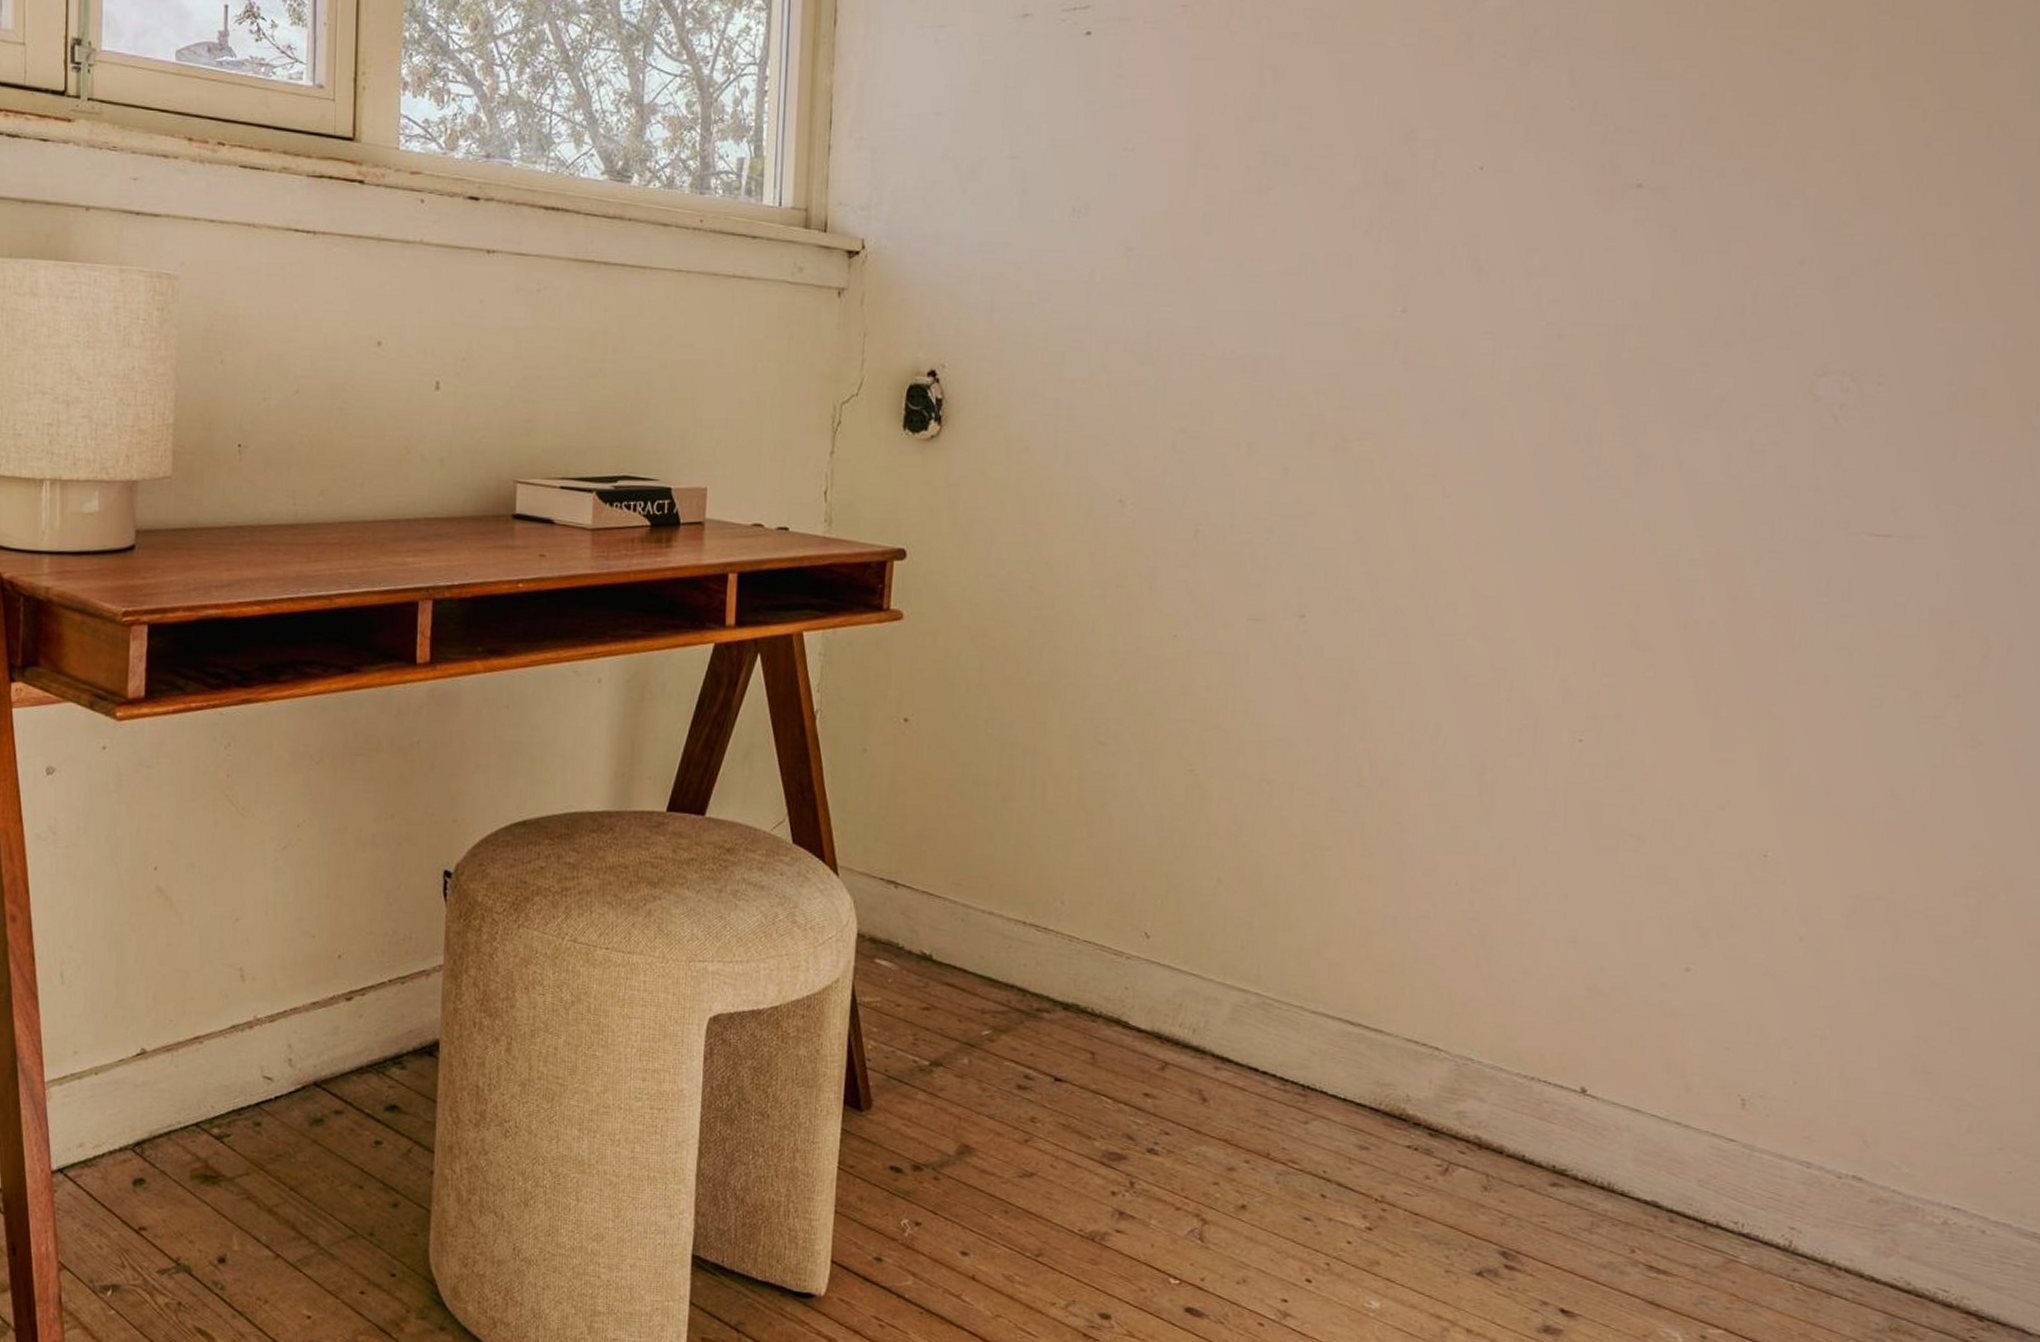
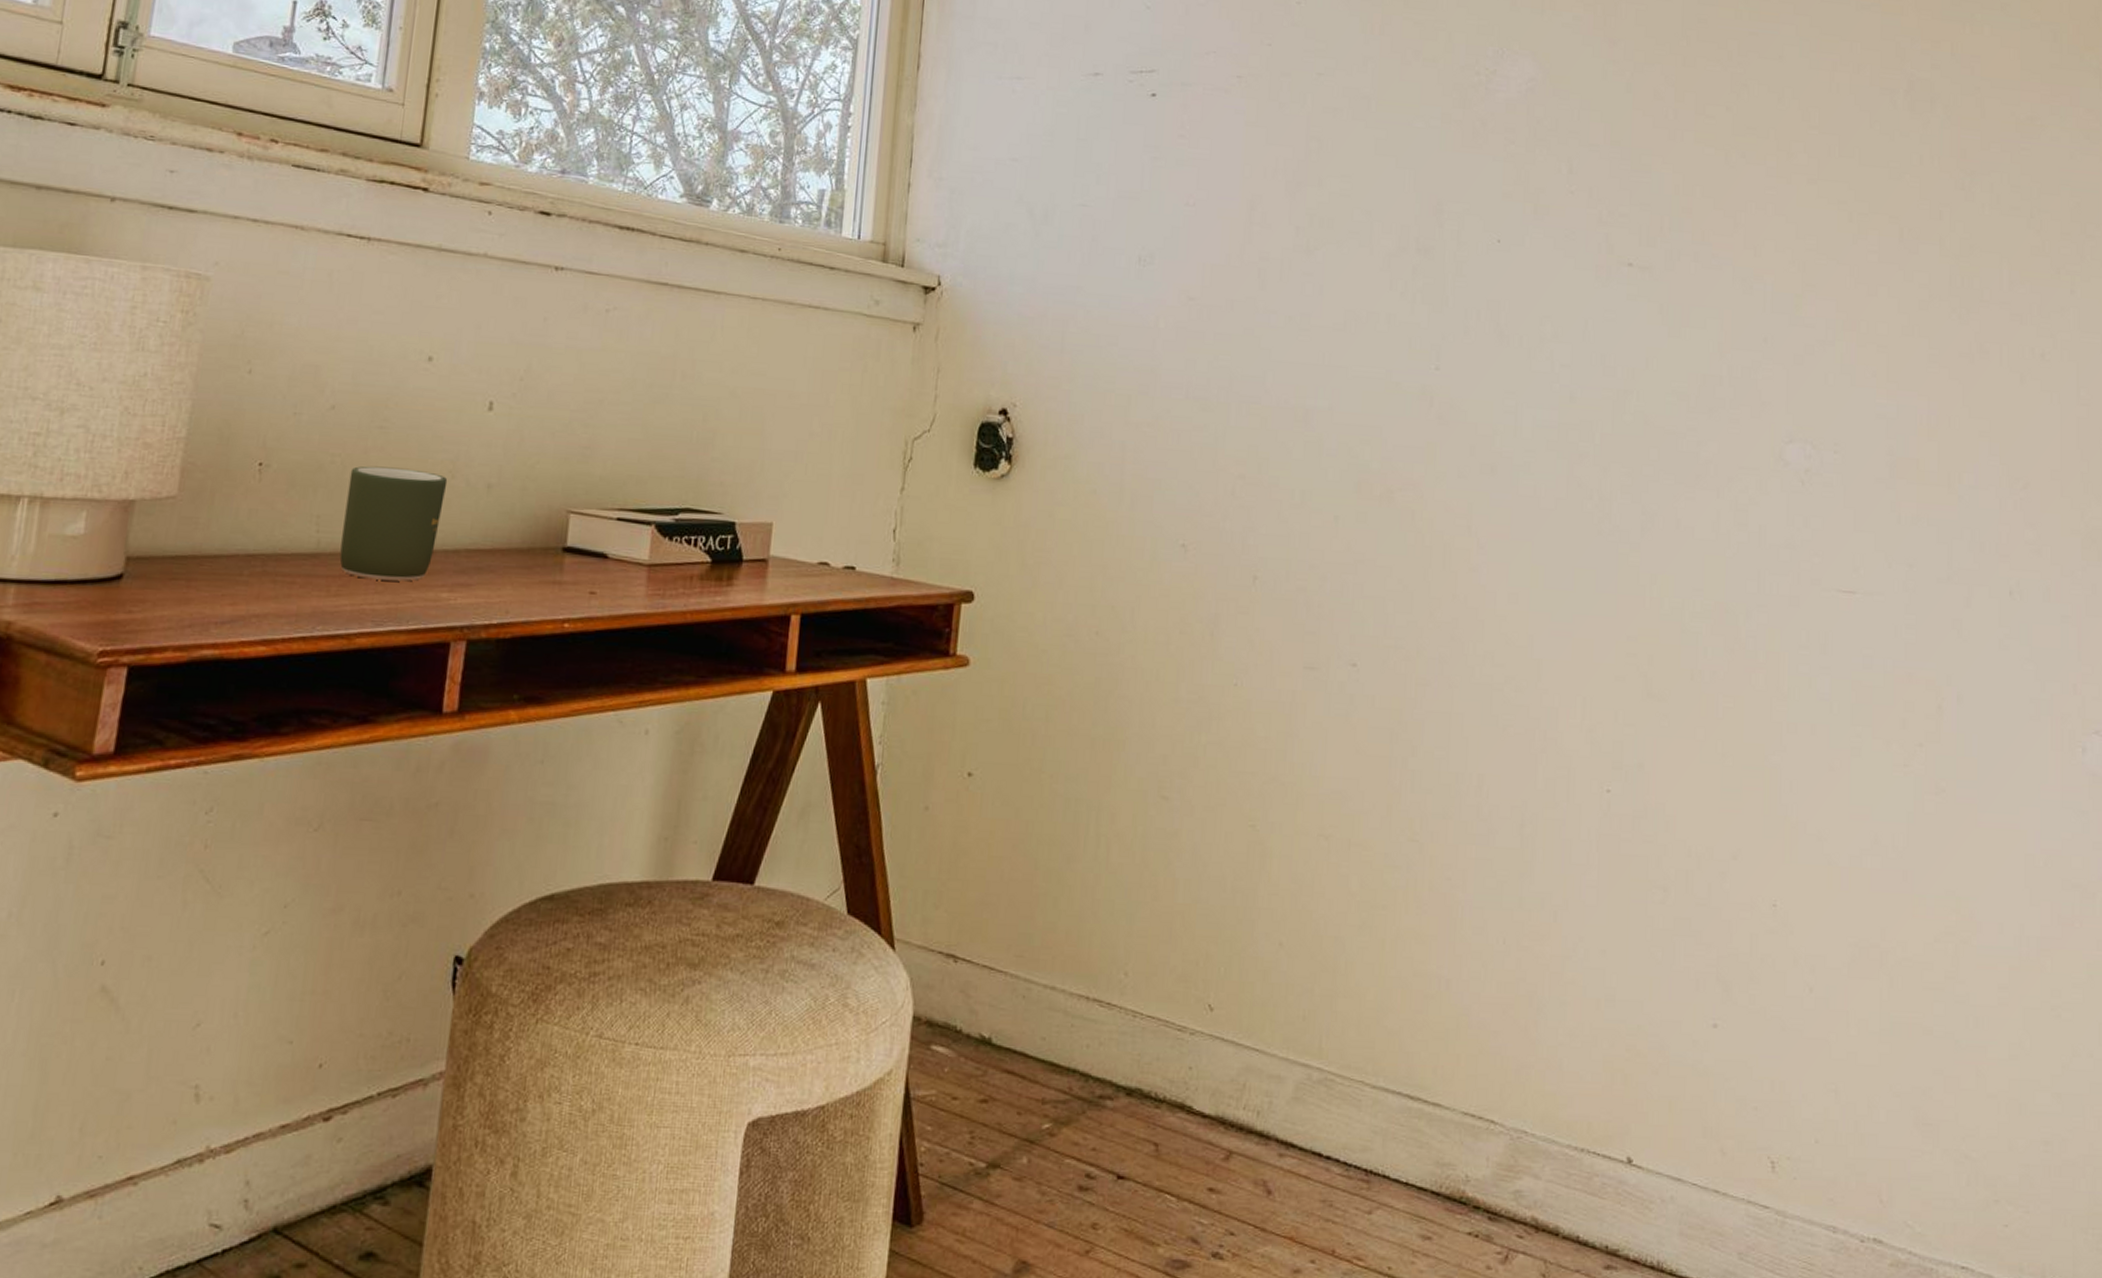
mug: none [315,444,404,548] -> present [339,466,448,582]

